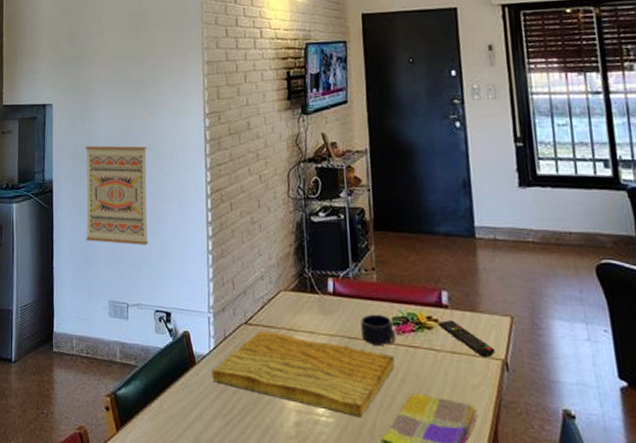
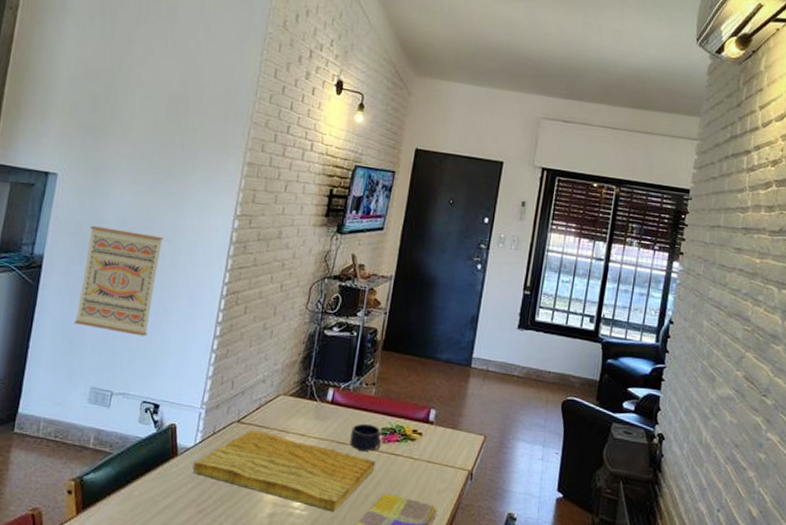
remote control: present [437,320,496,358] -> none [421,434,465,468]

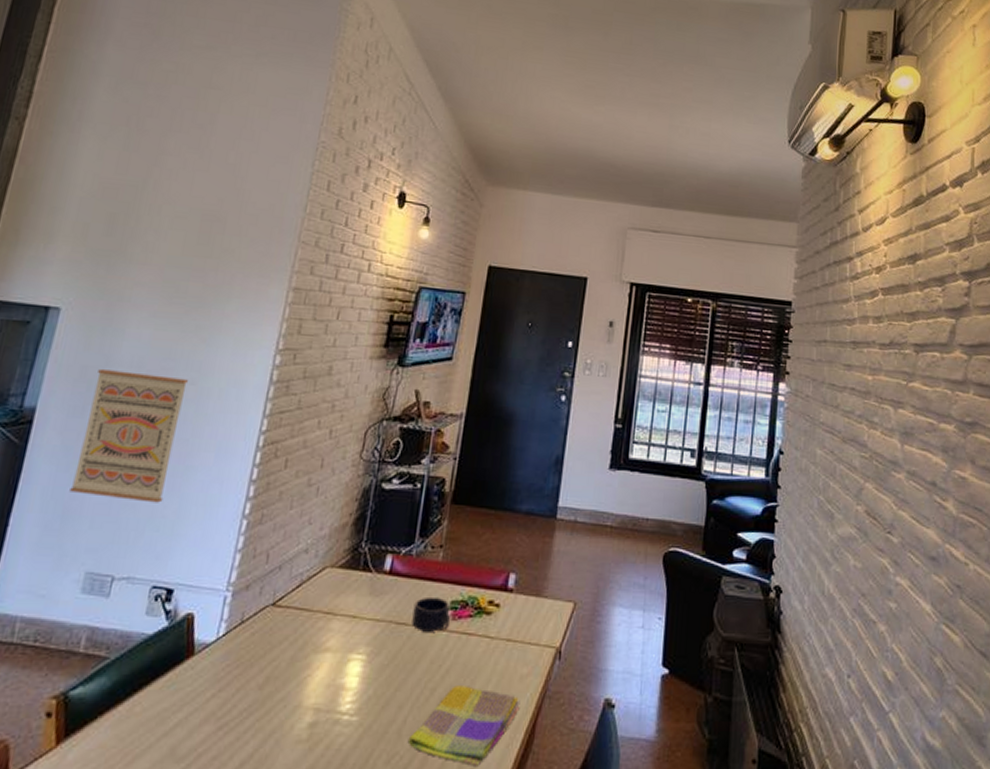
cutting board: present [192,430,376,512] -> none [212,615,443,715]

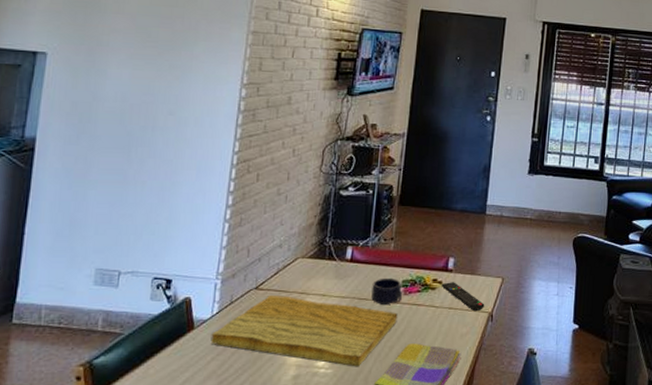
wall art: present [69,369,188,503] -> none [74,104,167,212]
cutting board: none [212,615,443,715] -> present [210,295,398,367]
remote control: none [498,605,552,646] -> present [441,282,485,312]

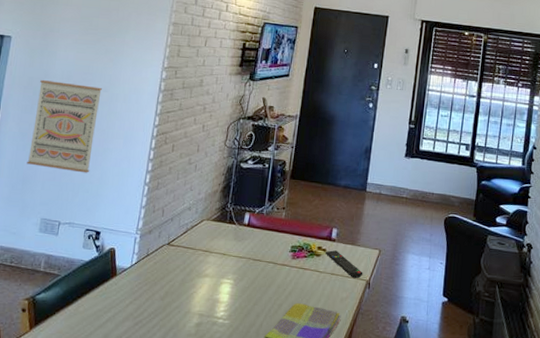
wall art: none [74,104,167,212] -> present [27,80,102,173]
cutting board: present [210,295,398,367] -> none [129,251,287,320]
mug: present [371,277,402,306] -> none [264,242,291,267]

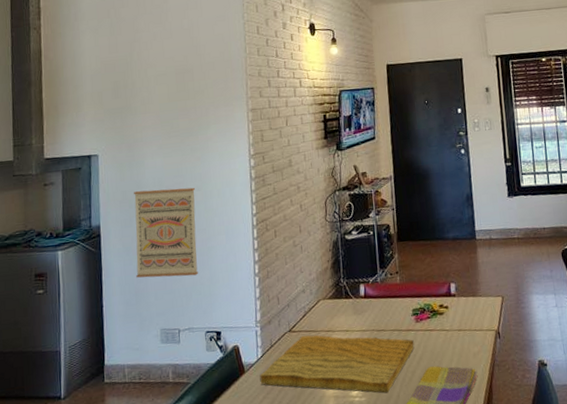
cutting board: none [129,251,287,320] -> present [259,335,415,394]
remote control: present [325,250,363,279] -> none [447,305,491,331]

